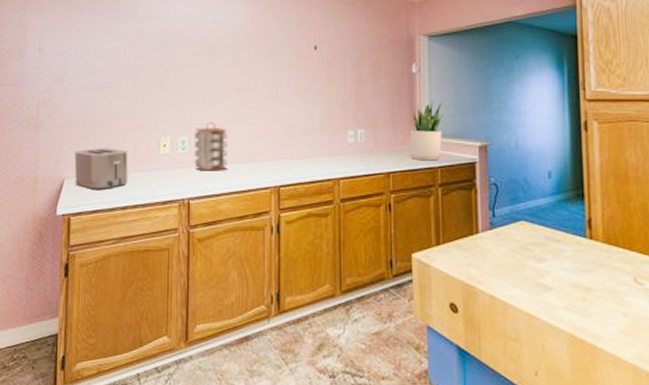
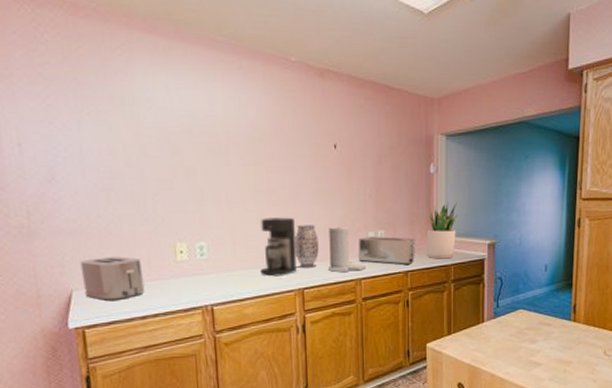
spice rack: present [193,121,227,171] -> none [212,225,250,277]
coffee maker: none [238,114,275,173] -> present [261,217,298,277]
vase: none [272,122,296,166] -> present [294,225,319,269]
paper towel: none [306,125,345,172] -> present [329,227,366,273]
toaster: none [336,135,399,166] -> present [358,236,416,266]

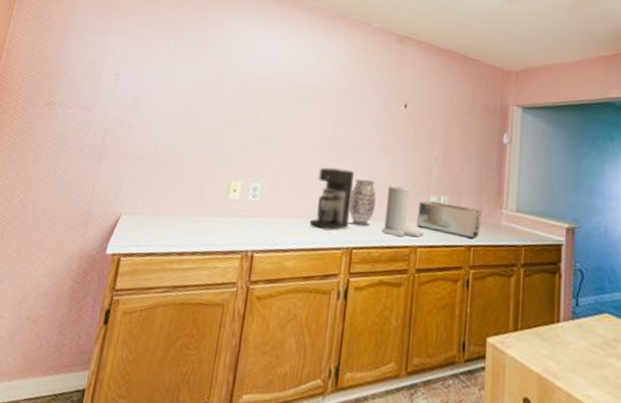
toaster: present [80,256,145,302] -> none [131,185,194,232]
planter: present [427,202,458,259] -> none [494,175,532,239]

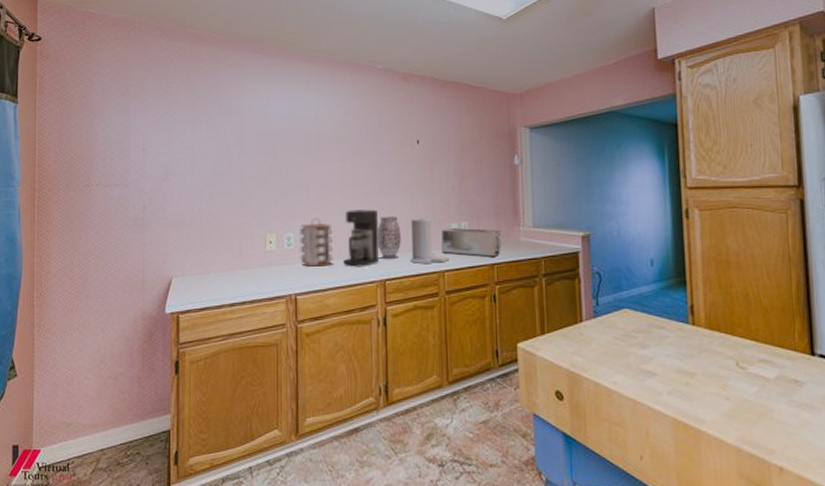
spice rack: none [263,170,303,225] -> present [298,217,333,267]

